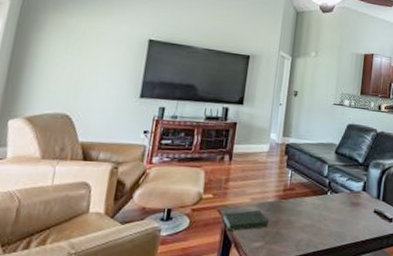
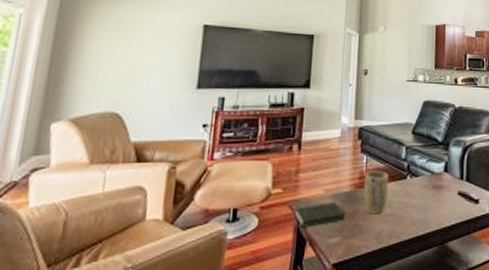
plant pot: none [286,184,310,225] -> present [363,171,388,215]

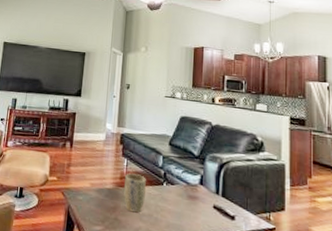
book: present [295,202,345,228] -> none [66,194,107,213]

